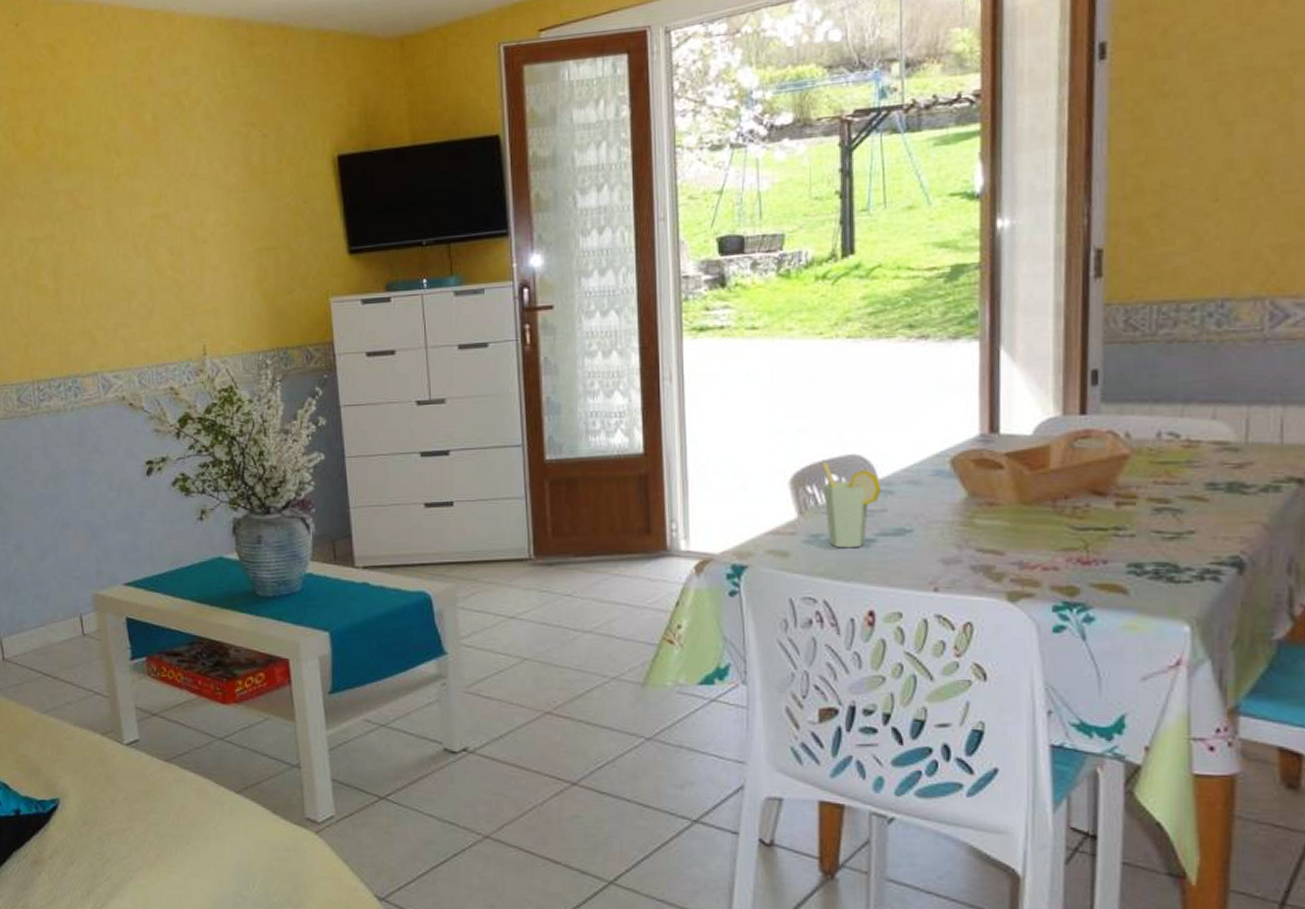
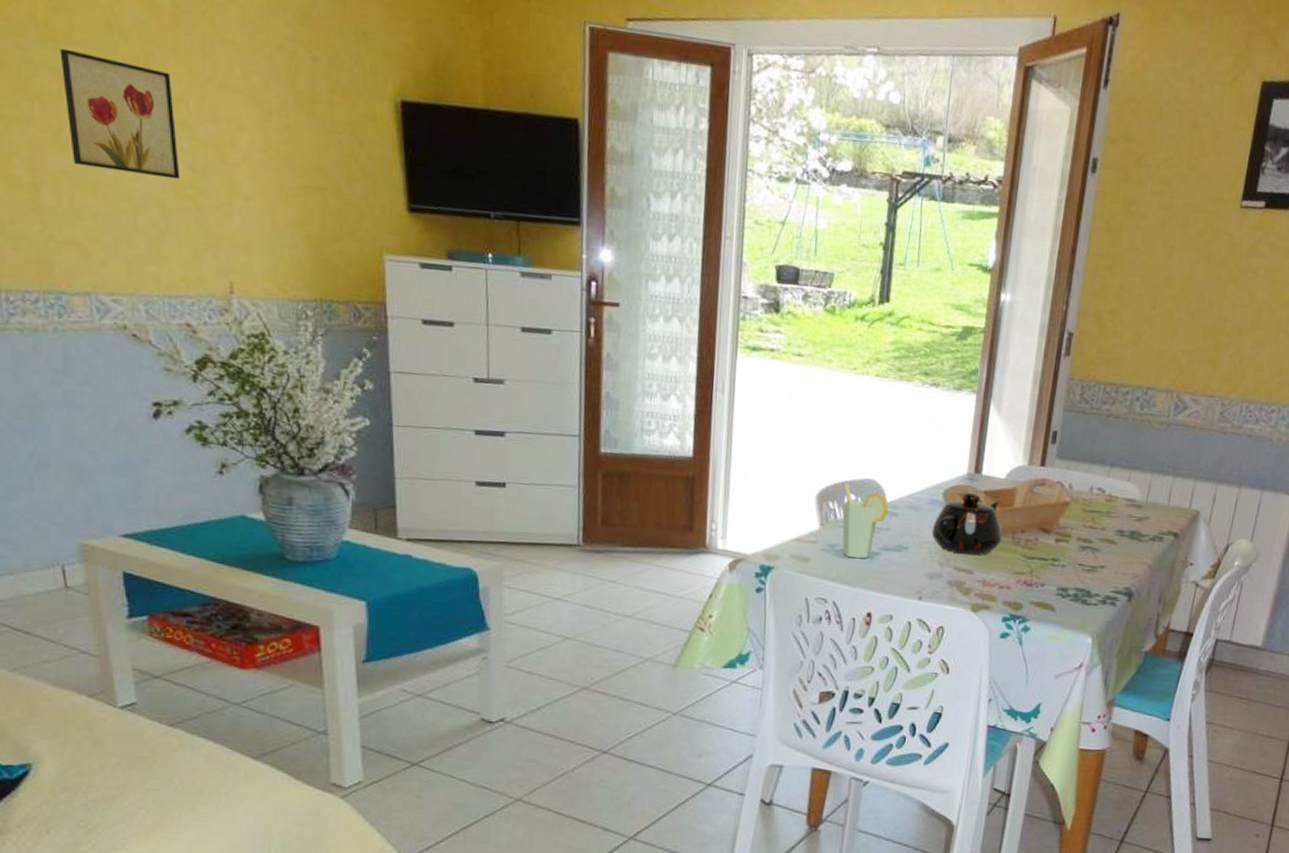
wall art: none [73,174,162,268] -> present [60,48,180,180]
teapot: none [941,456,1038,533] -> present [931,492,1003,556]

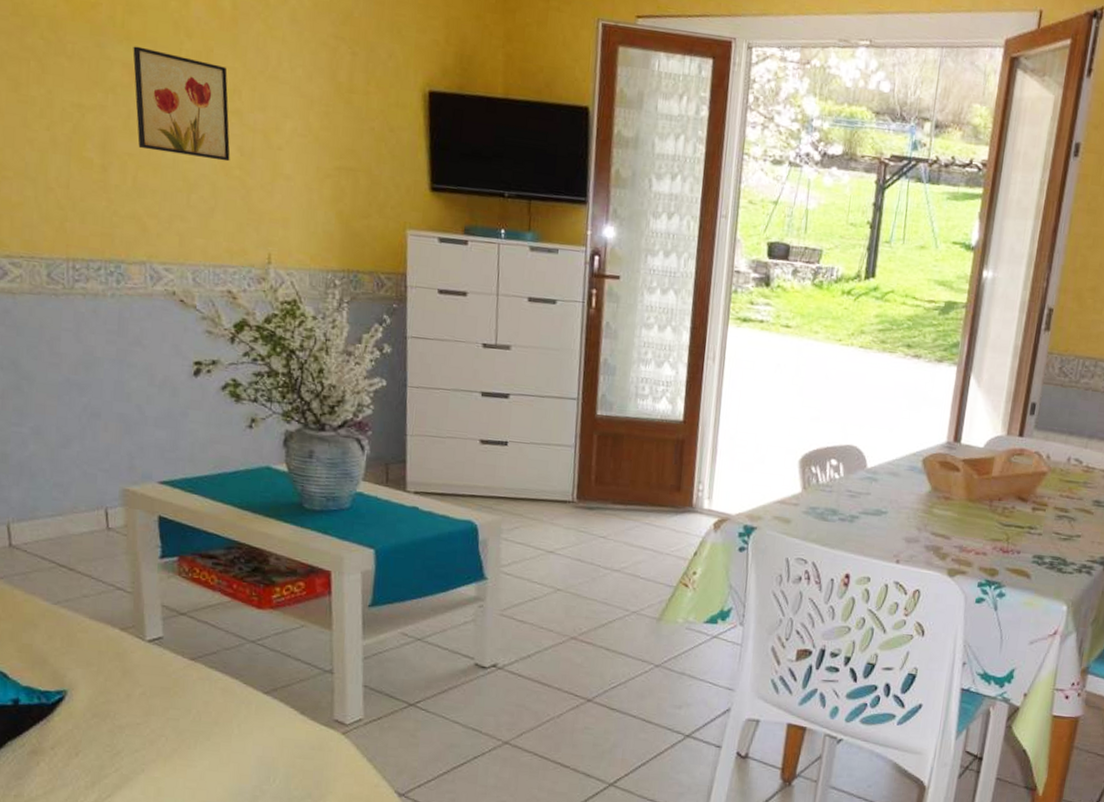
cup: present [842,483,888,559] -> none [823,449,869,522]
teapot: present [931,492,1003,556] -> none [910,460,980,522]

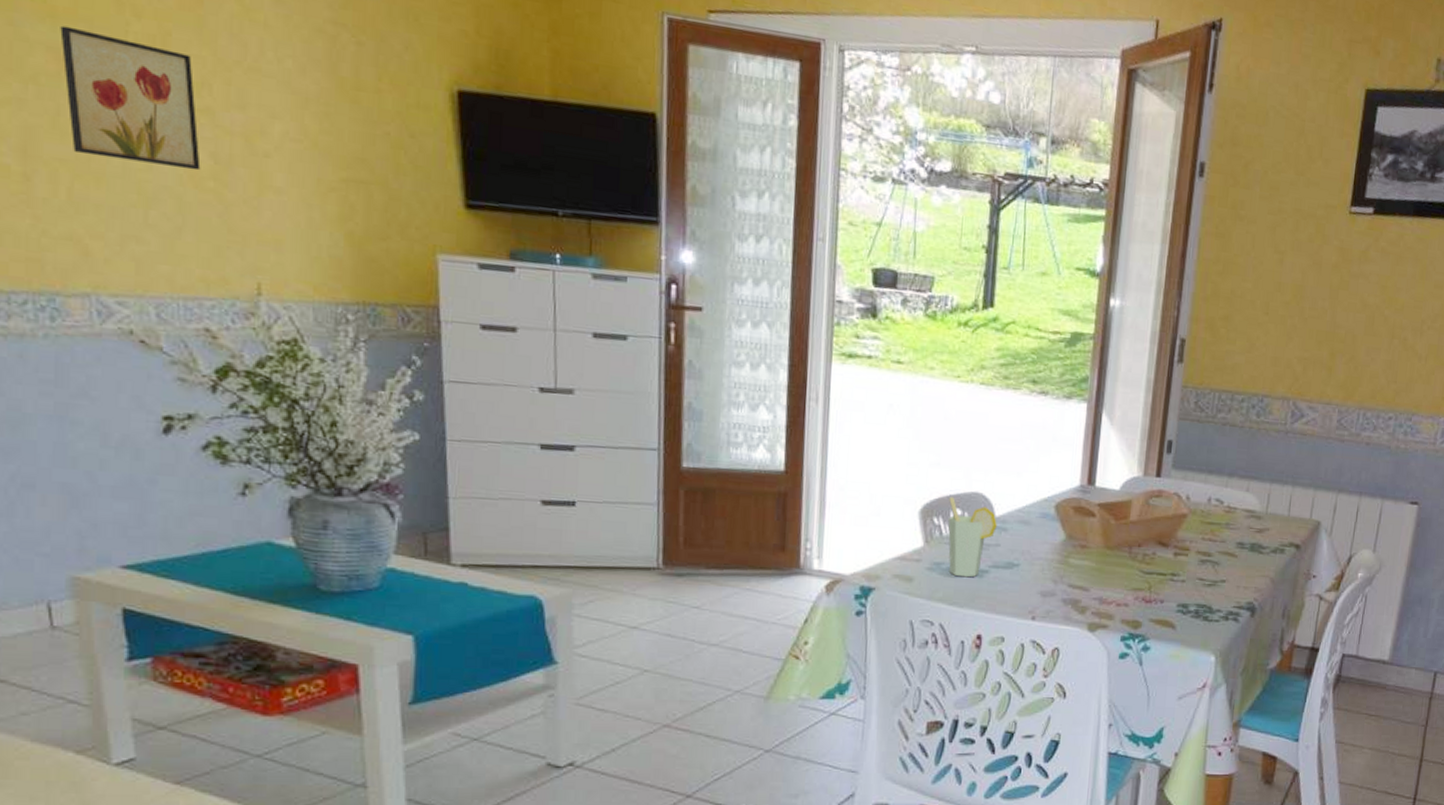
cup: none [823,449,869,522] -> present [948,497,997,578]

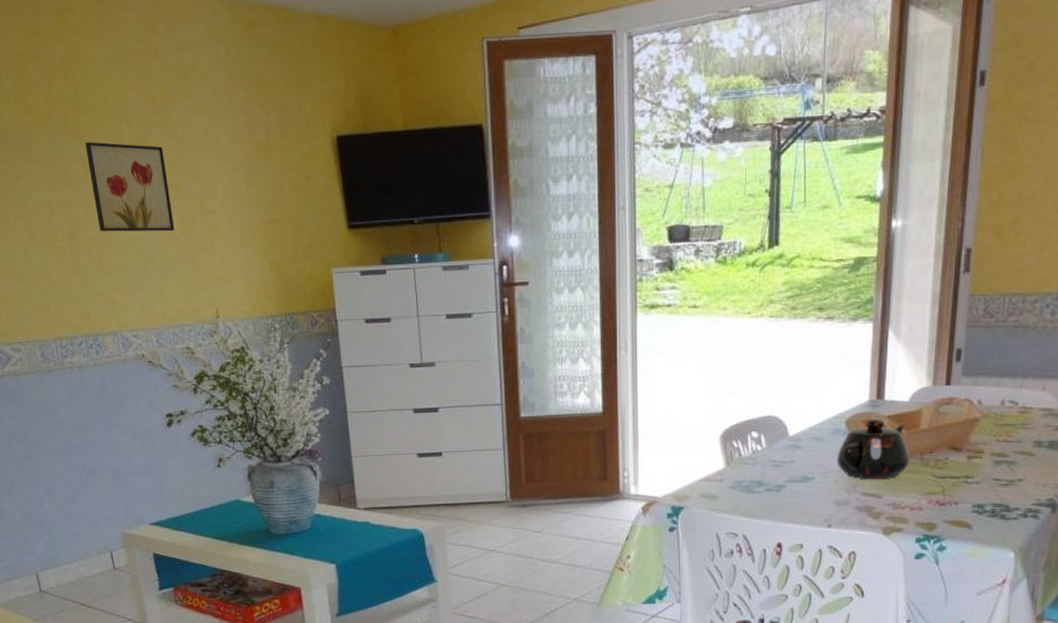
cup: present [948,497,997,578] -> none [746,422,791,493]
teapot: none [1044,505,1119,572] -> present [836,418,910,480]

